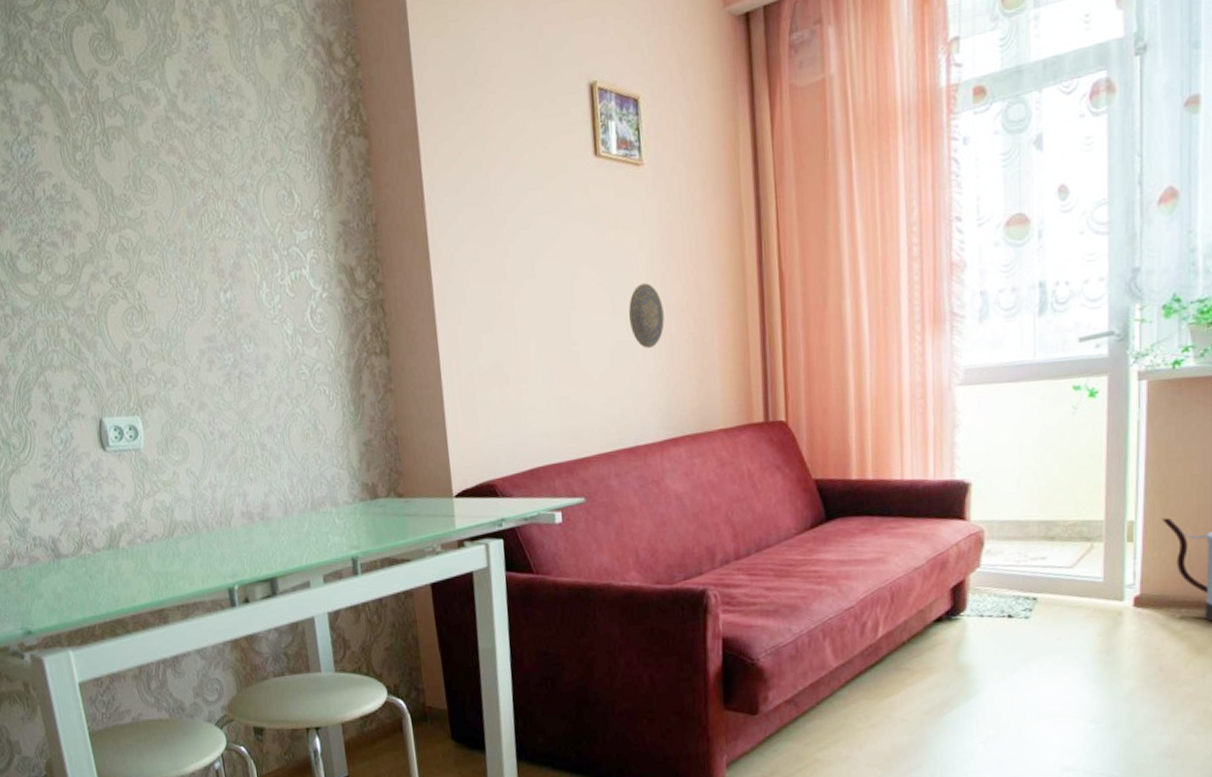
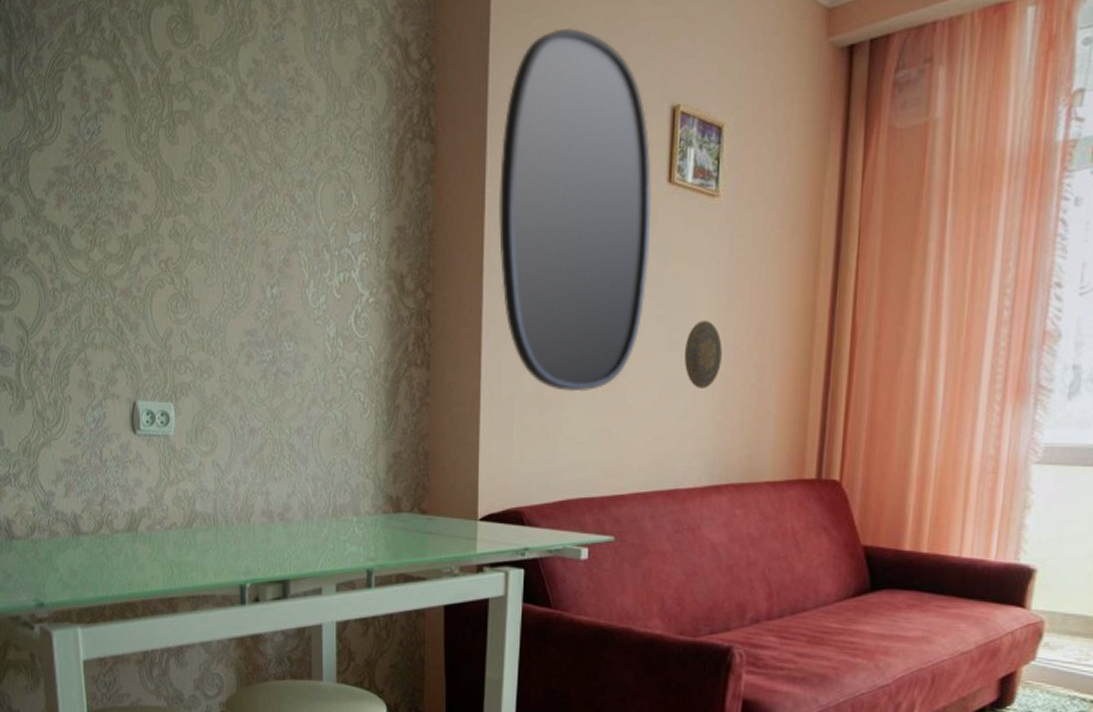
home mirror: none [432,16,587,365] -> present [499,27,652,392]

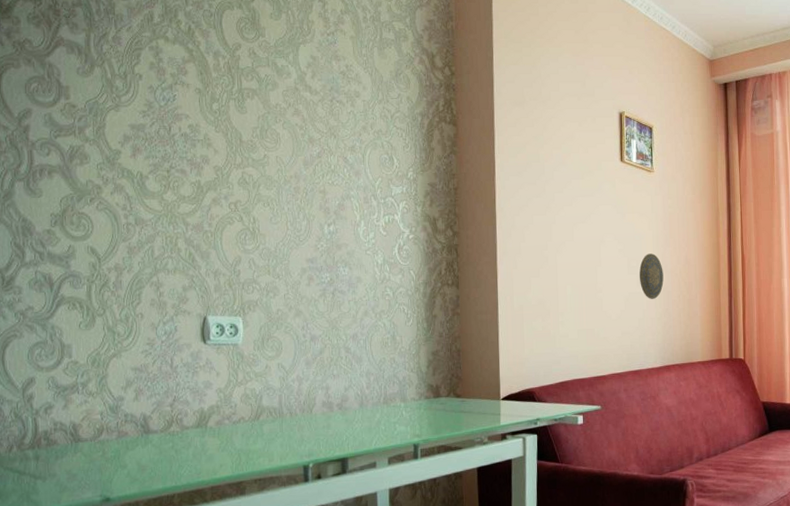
home mirror: present [499,27,652,392] -> none [505,55,612,303]

